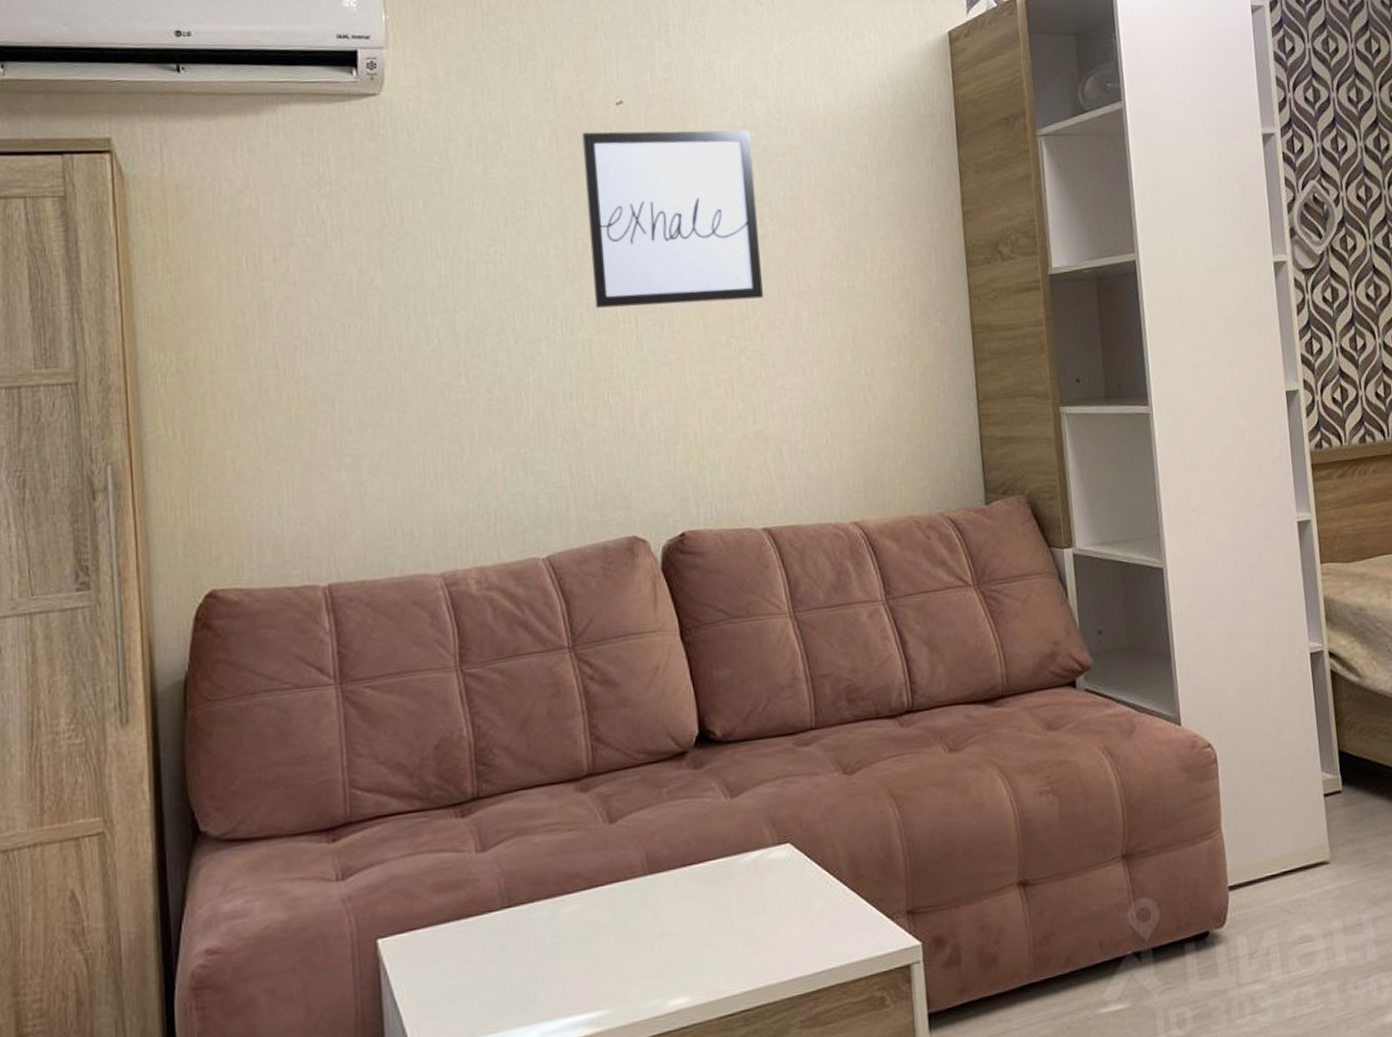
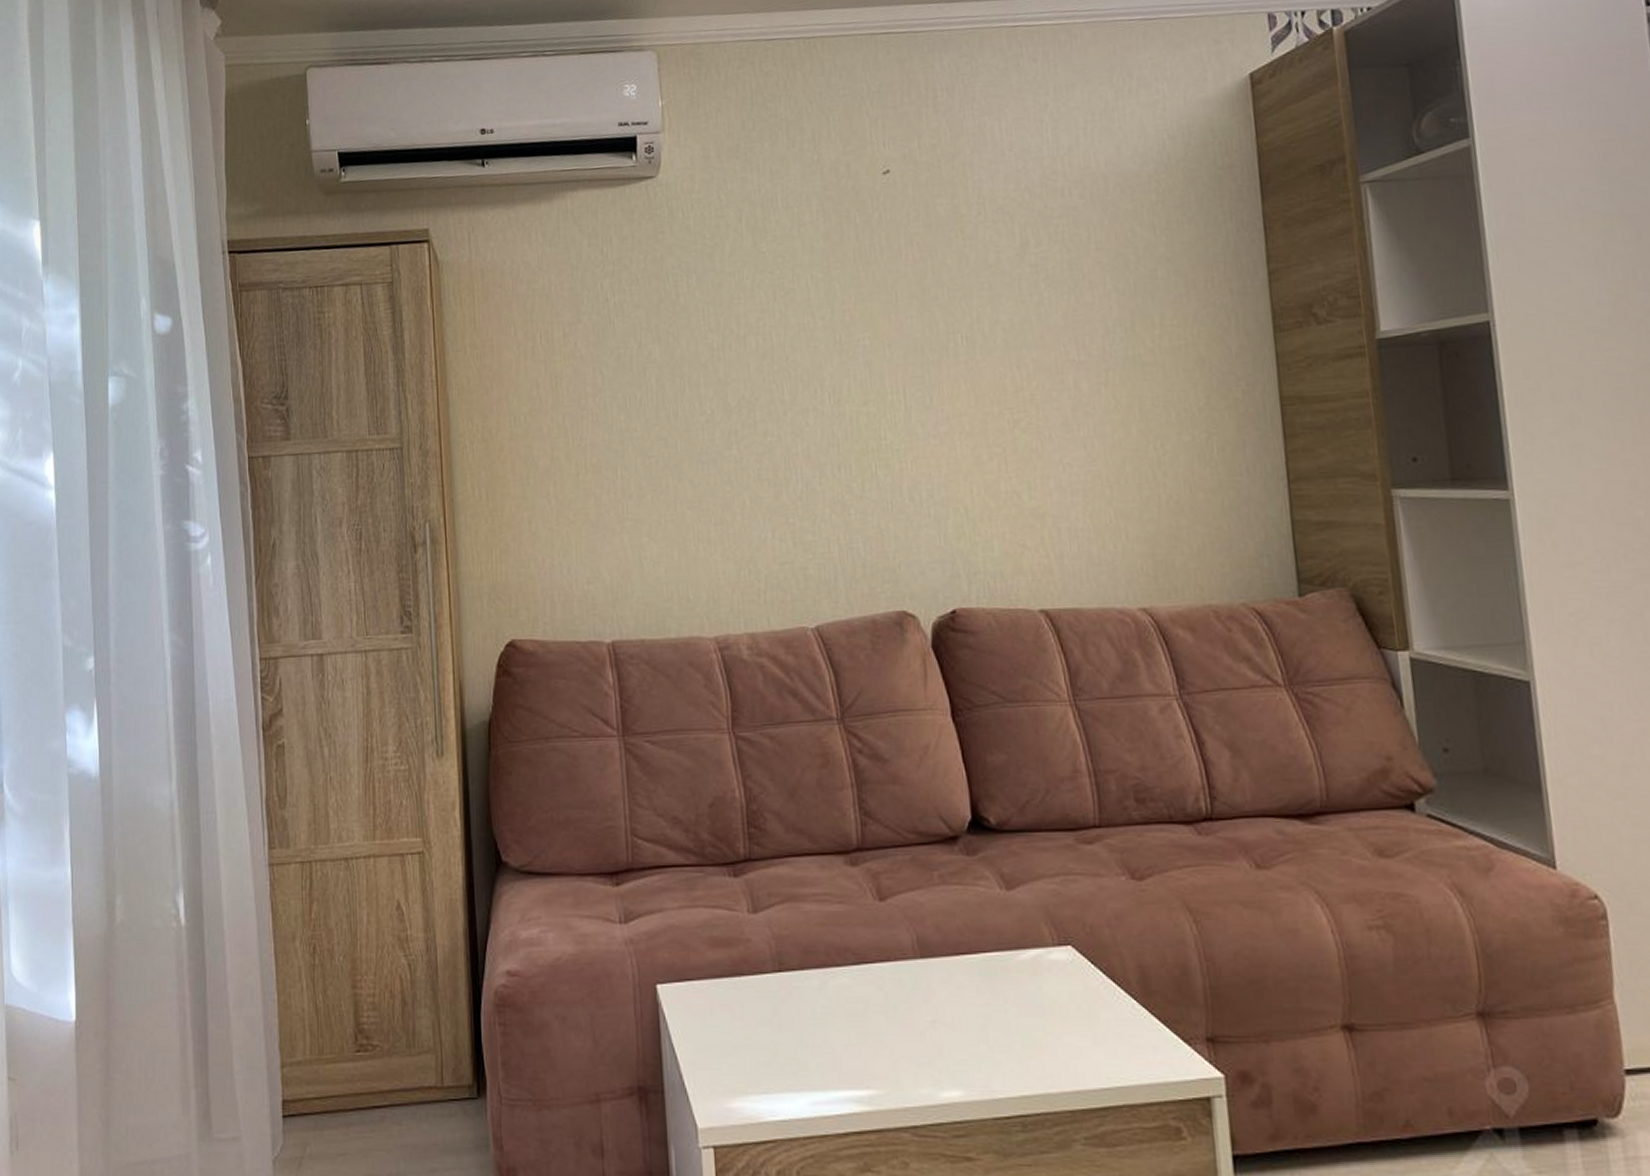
wall art: present [582,130,763,308] -> none [849,193,1039,379]

